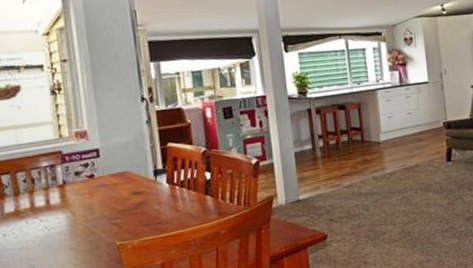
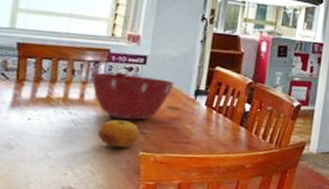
mixing bowl: none [49,167,132,216] -> present [90,72,175,120]
fruit: none [72,215,113,243] -> present [97,119,141,148]

